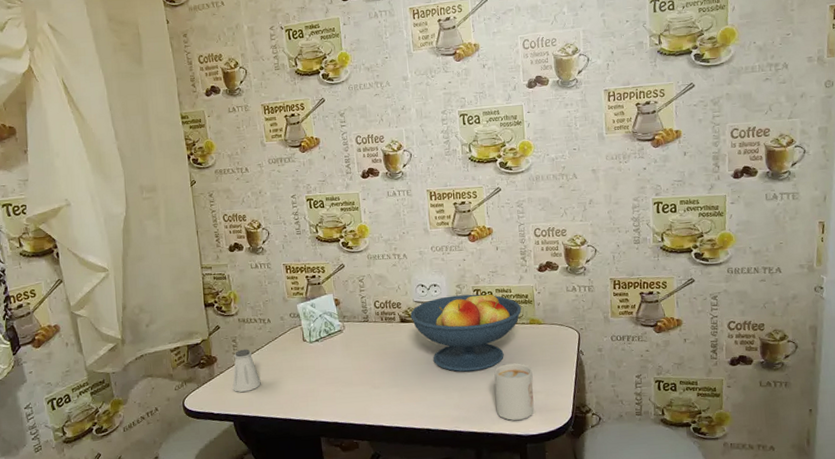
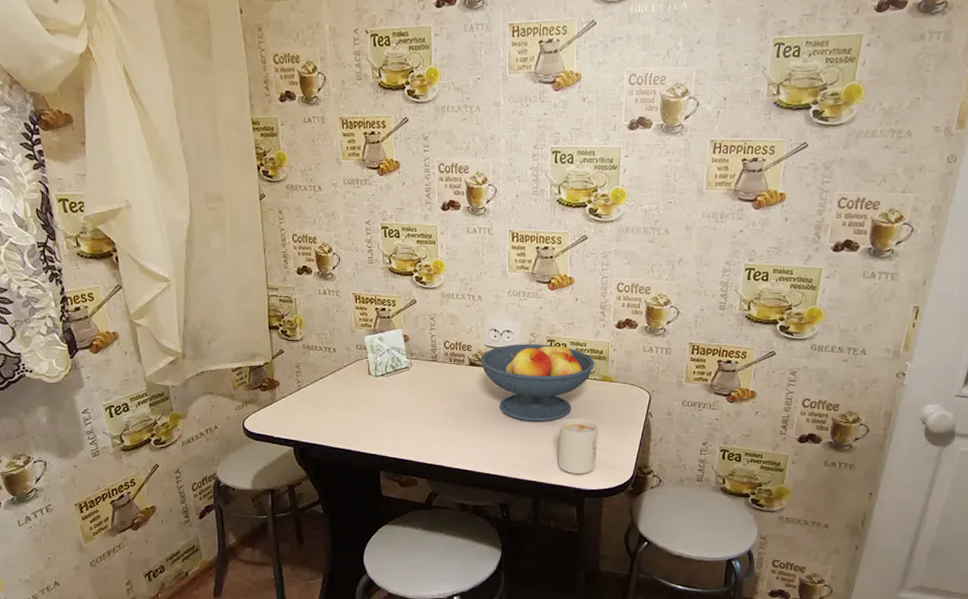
saltshaker: present [232,349,261,392] -> none [294,376,323,419]

